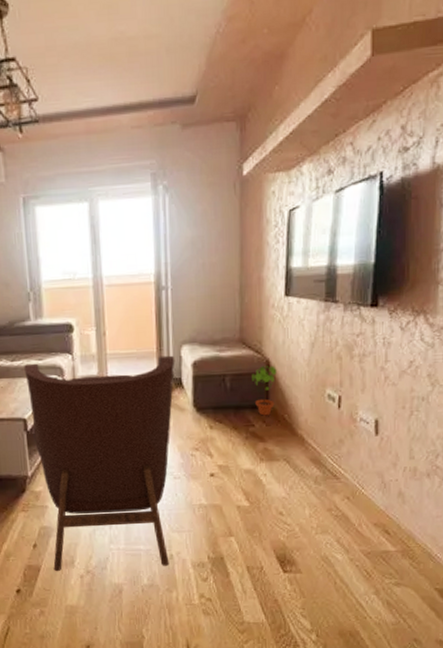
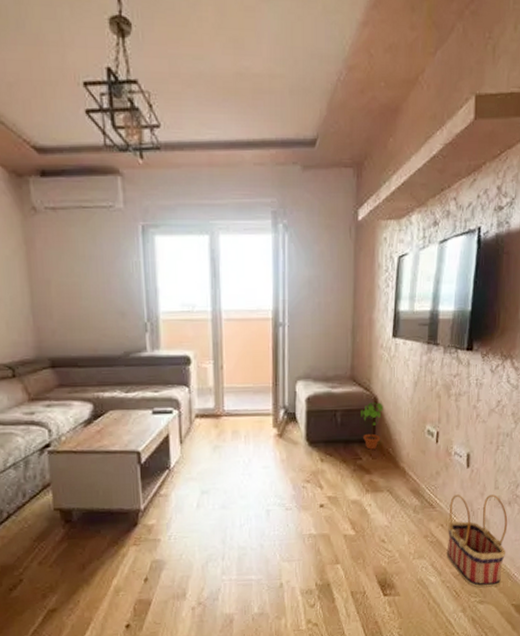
armchair: present [24,355,175,572] -> none [139,390,290,605]
basket: none [354,465,427,569] -> present [446,494,508,588]

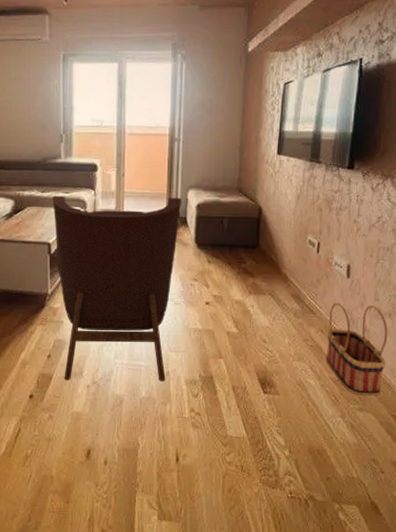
armchair: none [139,390,290,605] -> present [52,195,182,381]
potted plant: present [361,402,383,450] -> none [246,212,267,255]

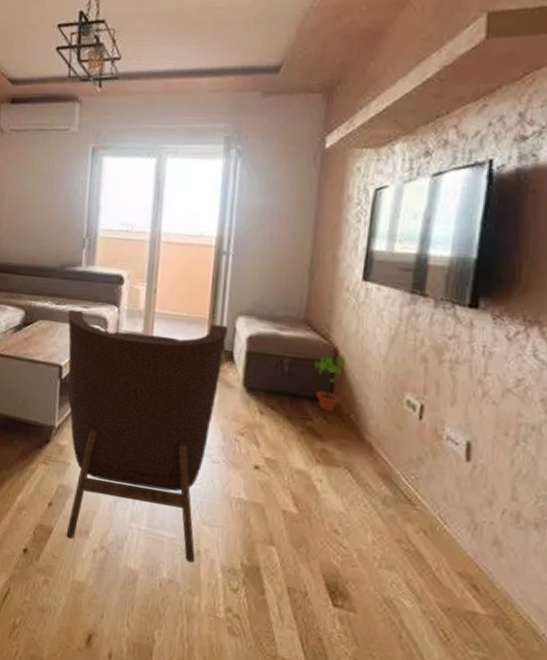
potted plant: none [246,212,267,255] -> present [315,354,346,412]
basket: present [326,303,388,396] -> none [430,494,534,645]

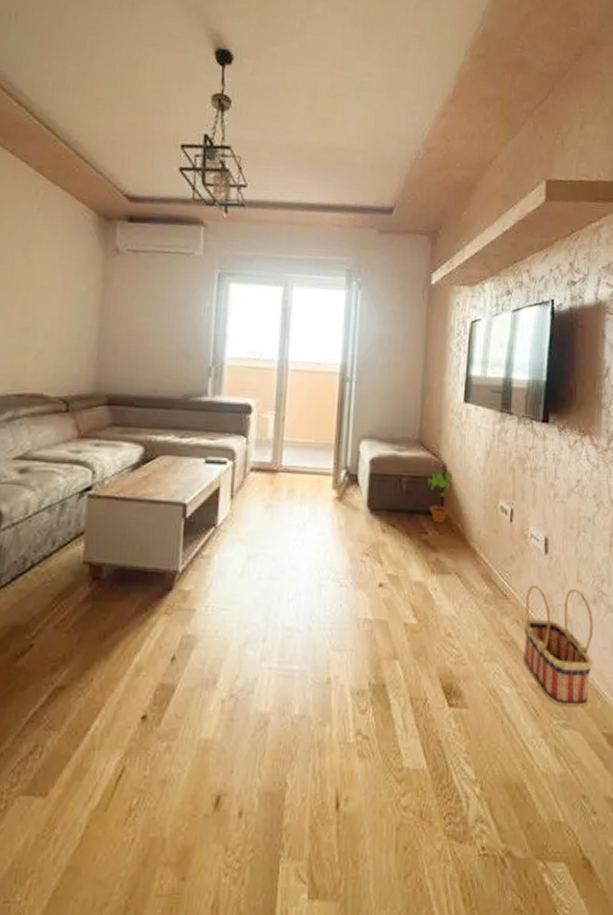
armchair: present [66,309,229,563] -> none [191,442,353,694]
basket: none [430,494,534,645] -> present [523,585,594,707]

